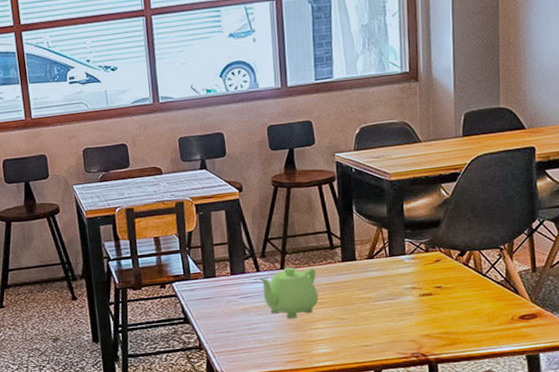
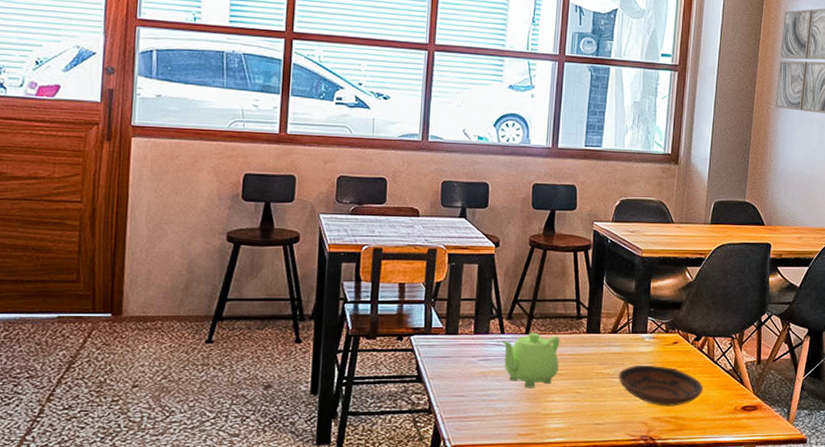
bowl: none [380,285,474,323] -> present [618,364,704,406]

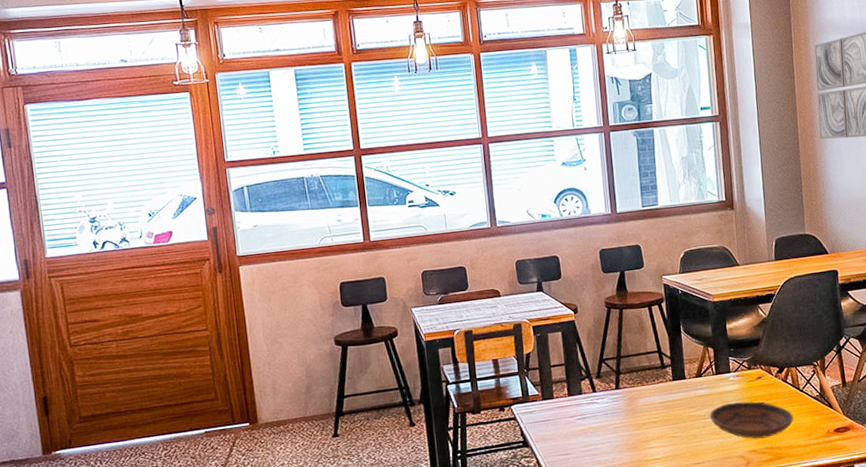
teapot: present [501,332,560,388] -> none [595,386,653,439]

